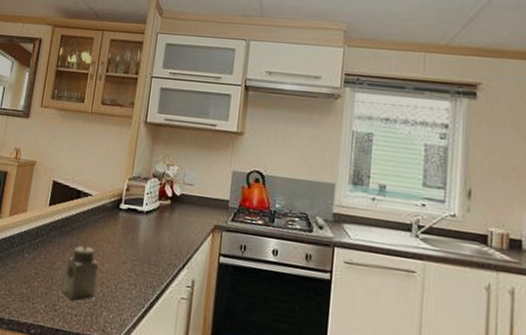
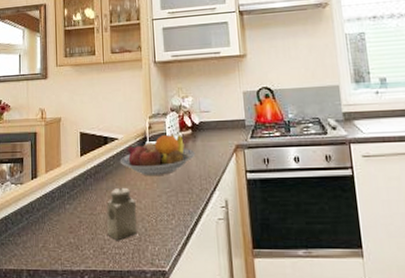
fruit bowl: none [89,199,171,242] -> present [119,132,196,175]

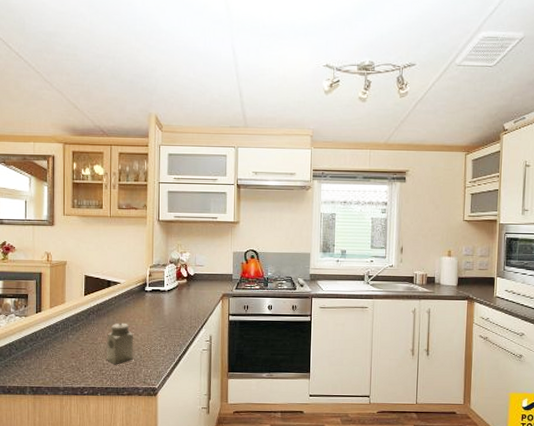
fruit bowl: present [119,132,196,175] -> none [121,281,188,314]

